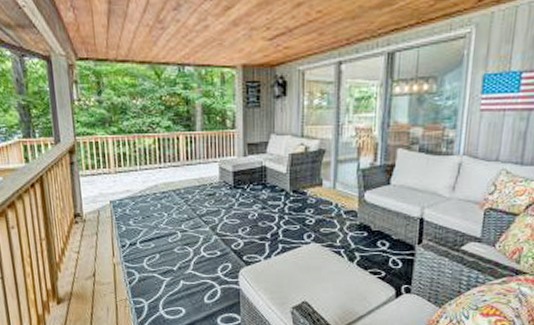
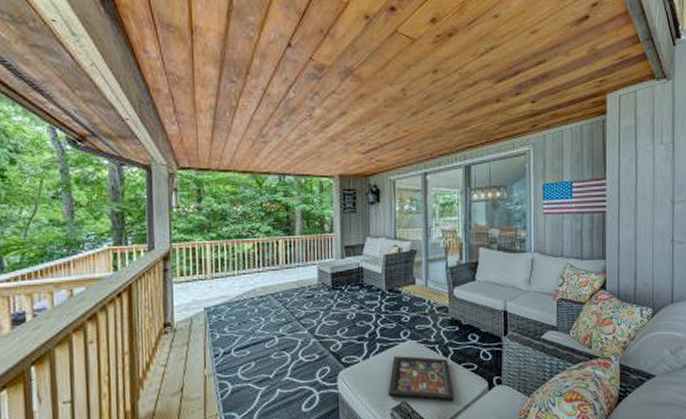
decorative tray: none [289,258,358,305] -> present [388,356,454,401]

